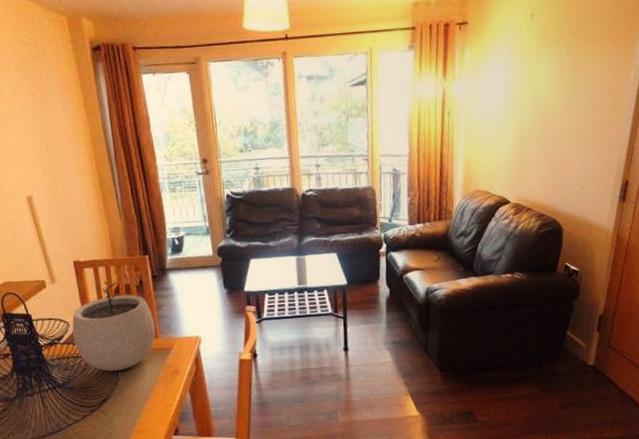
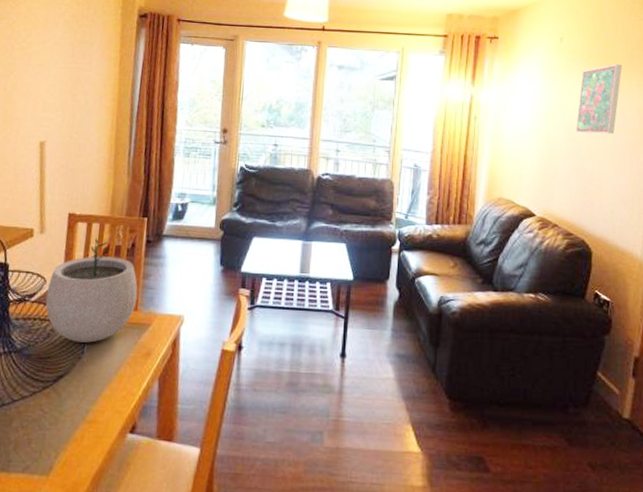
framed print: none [547,36,594,115] -> present [575,64,622,134]

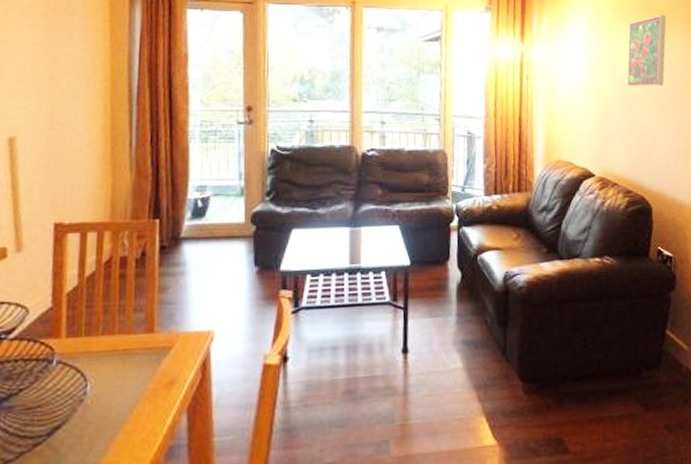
plant pot: present [45,238,138,343] -> none [29,250,153,382]

